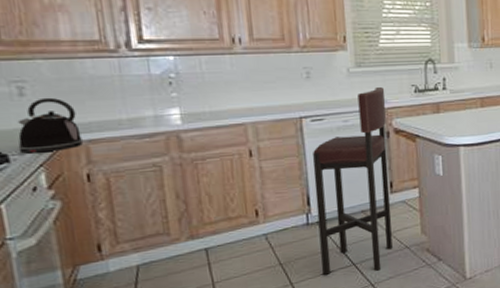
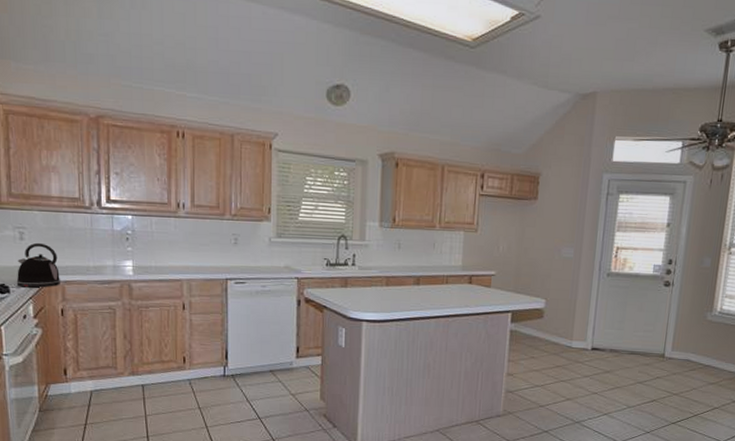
bar stool: present [312,86,393,276] -> none [232,257,300,427]

